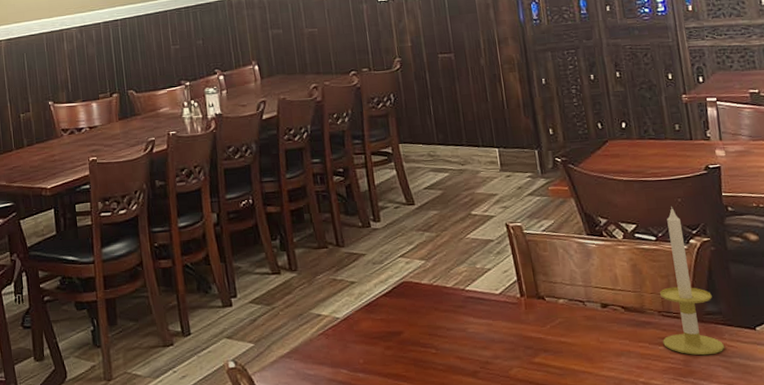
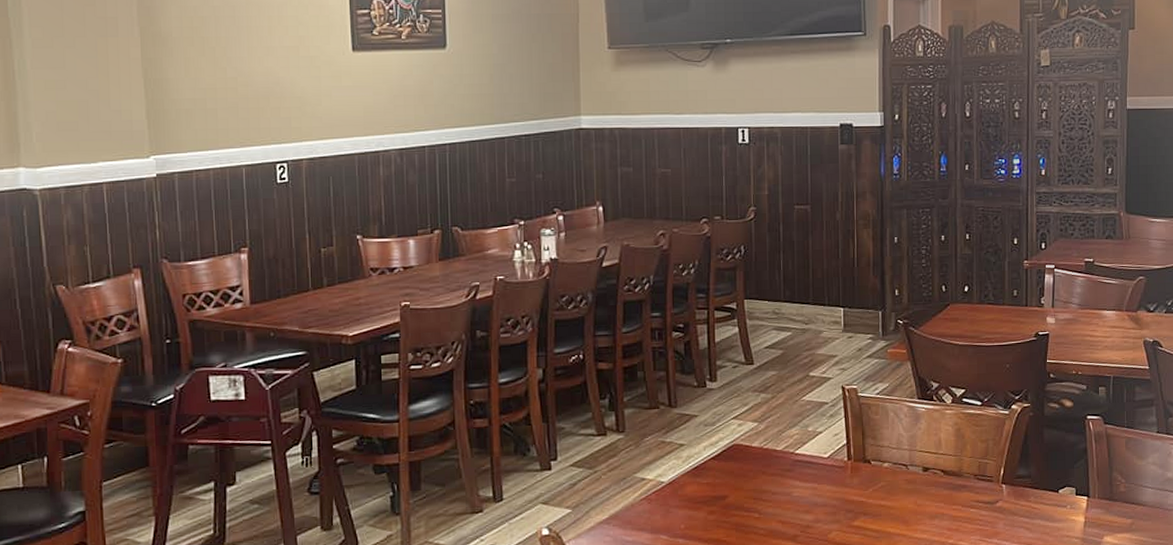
candle: present [659,207,725,356] -> none [975,372,1029,517]

